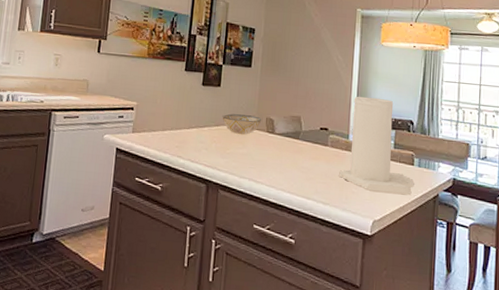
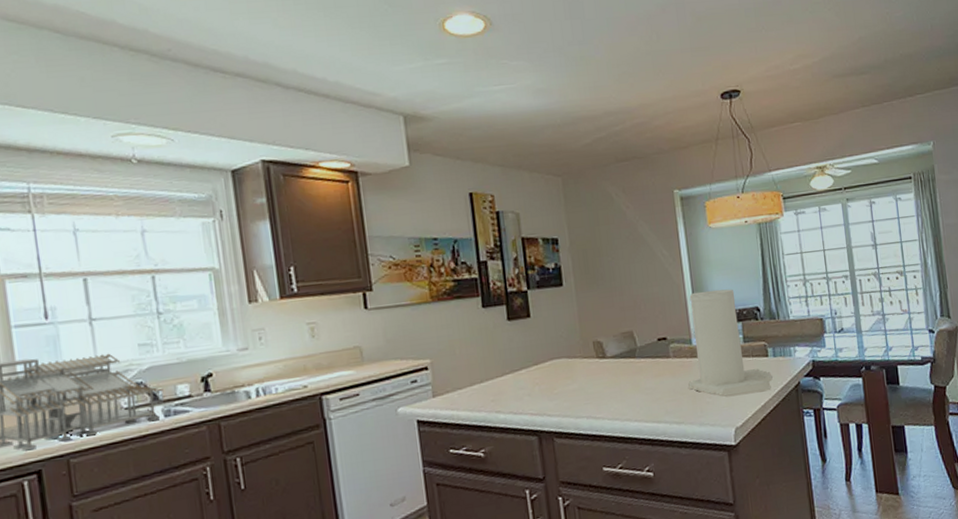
ceramic bowl: present [222,113,262,136] -> none [540,342,588,370]

